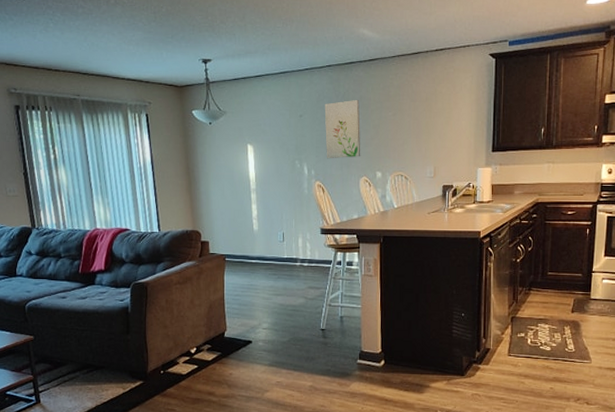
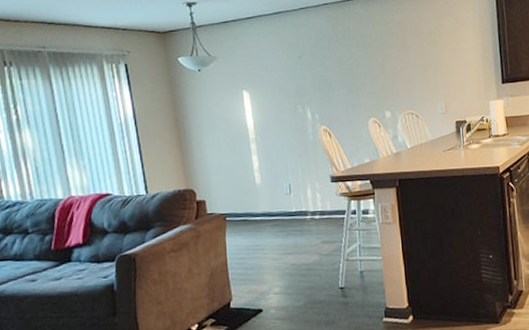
wall art: present [324,99,361,159] -> none [324,37,367,101]

